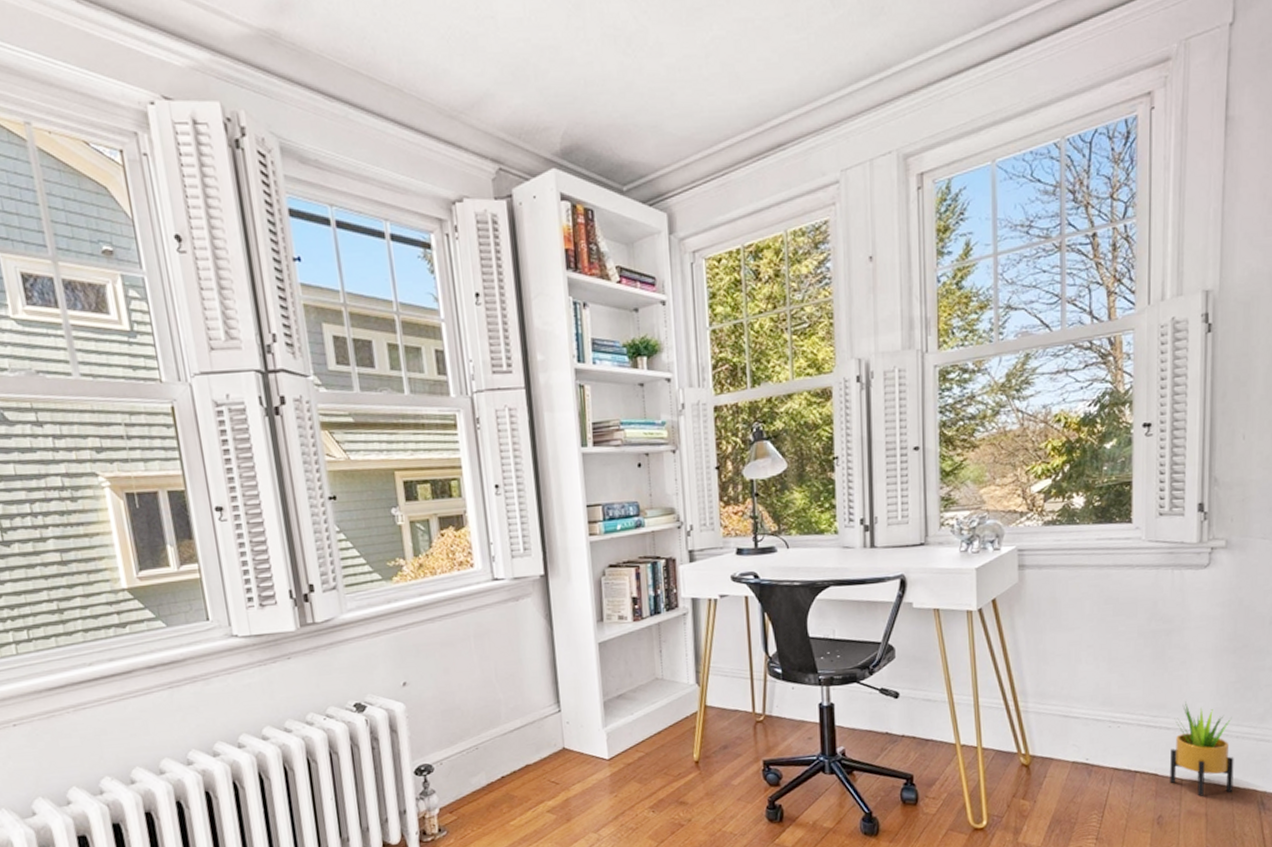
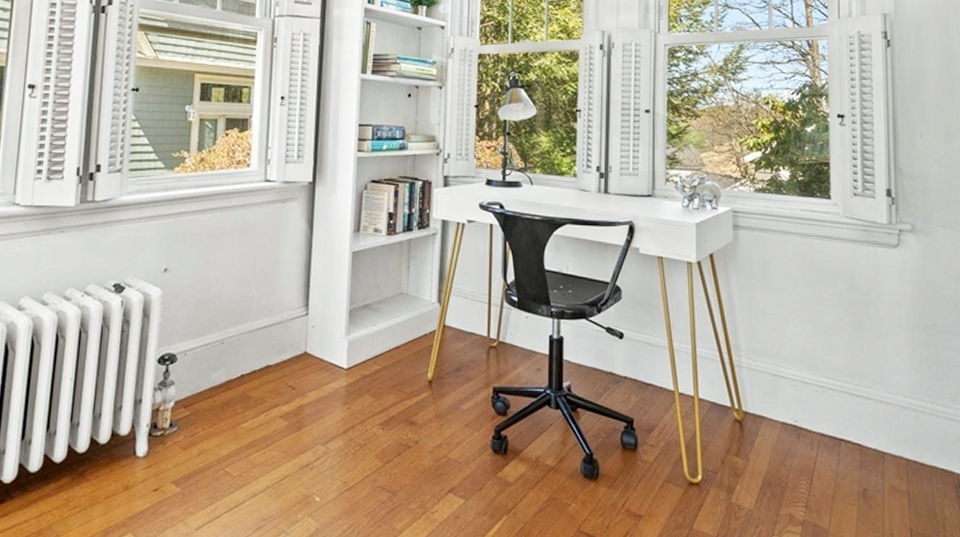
potted plant: present [1170,701,1234,796] -> none [872,373,932,473]

